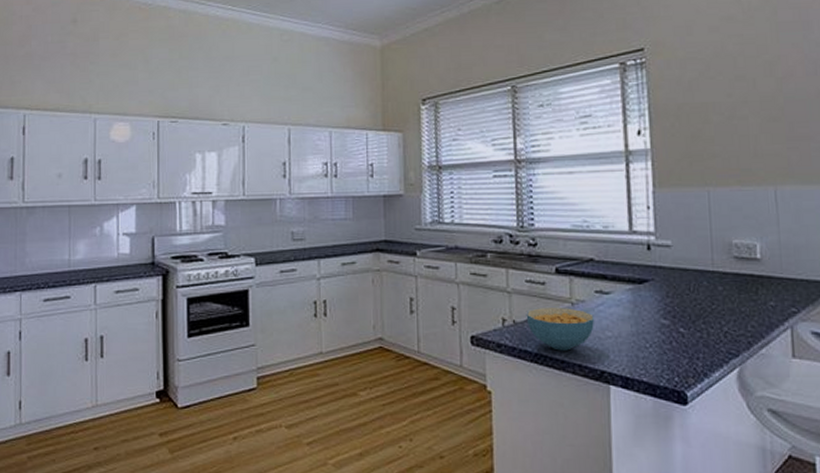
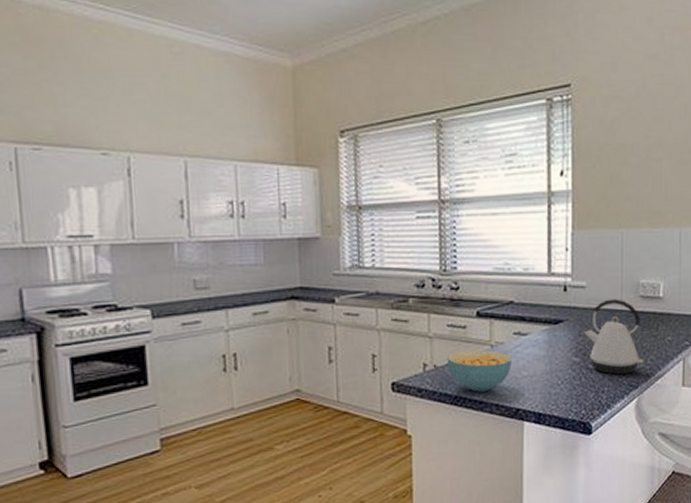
kettle: none [672,259,744,340] -> present [583,299,644,375]

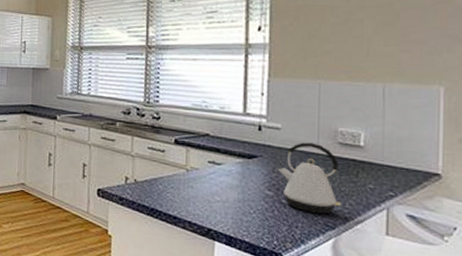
cereal bowl: present [447,349,511,392] -> none [146,171,205,209]

